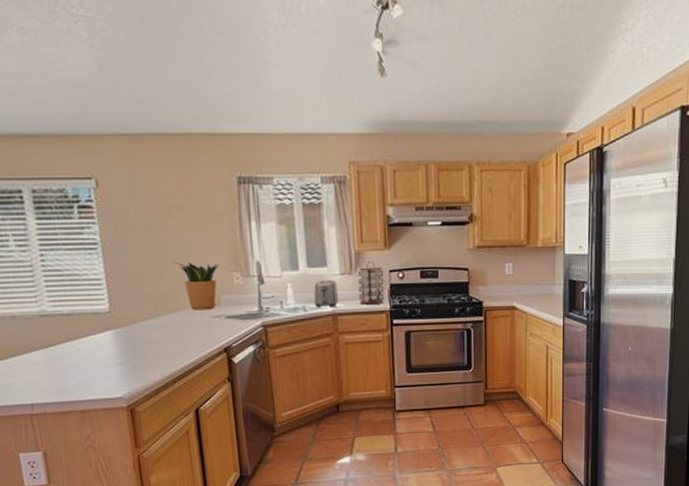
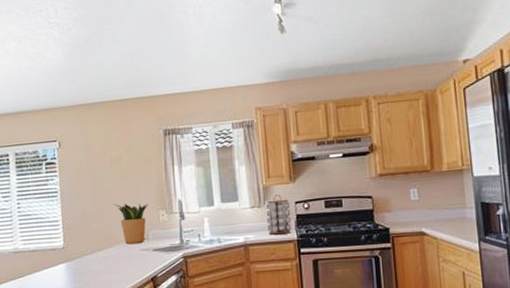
toaster: present [314,279,339,308] -> none [227,213,250,239]

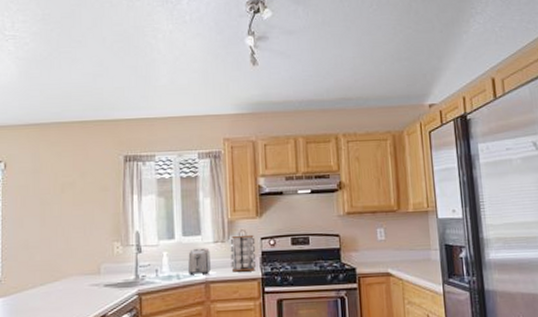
potted plant: present [113,203,148,245] -> none [62,233,102,279]
toaster: none [227,213,250,239] -> present [188,247,212,276]

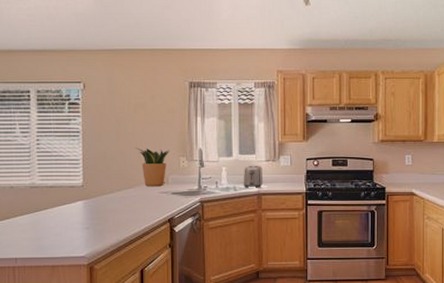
potted plant: none [62,233,102,279] -> present [135,147,170,187]
spice rack: present [230,229,256,272] -> none [280,151,302,187]

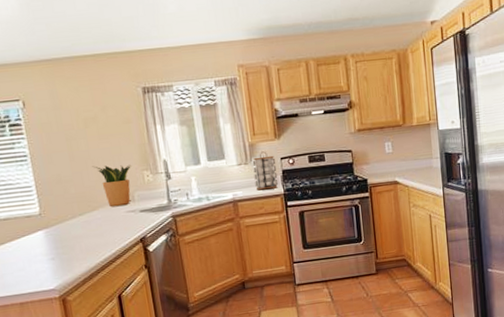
toaster: present [244,165,264,188] -> none [215,170,238,197]
spice rack: none [280,151,302,187] -> present [252,151,278,191]

